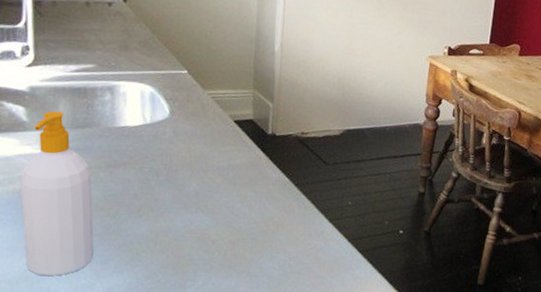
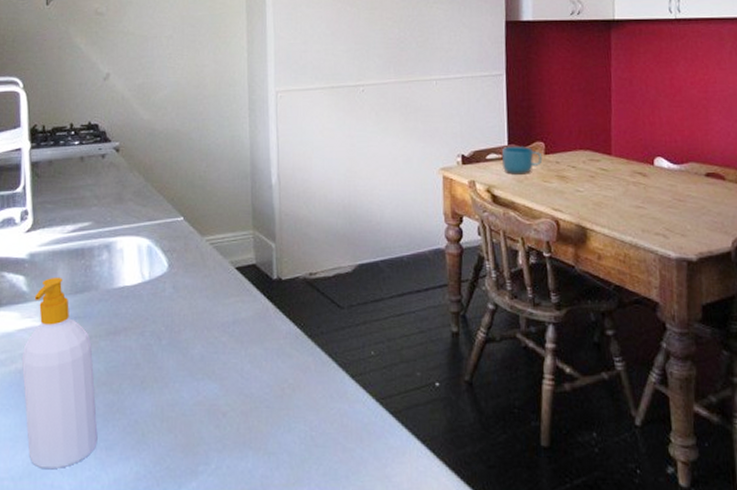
cup: none [481,45,517,70] -> present [501,145,543,175]

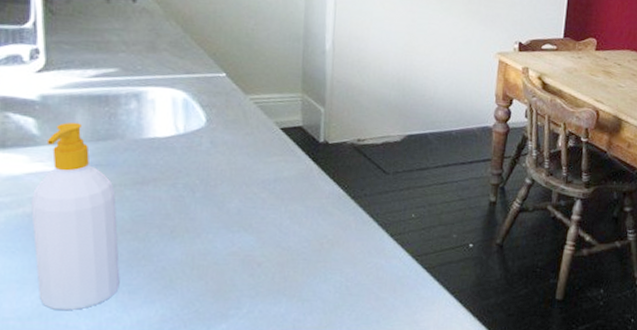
cup: present [501,145,543,175] -> none [555,39,593,67]

